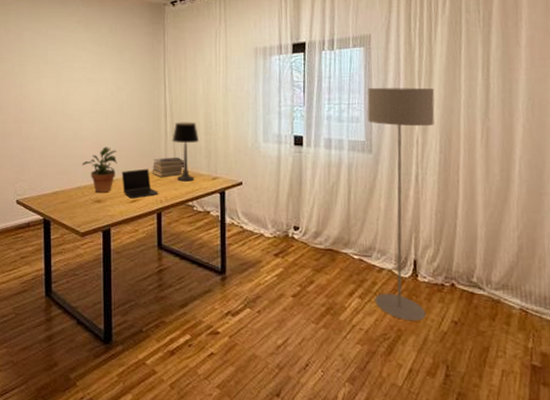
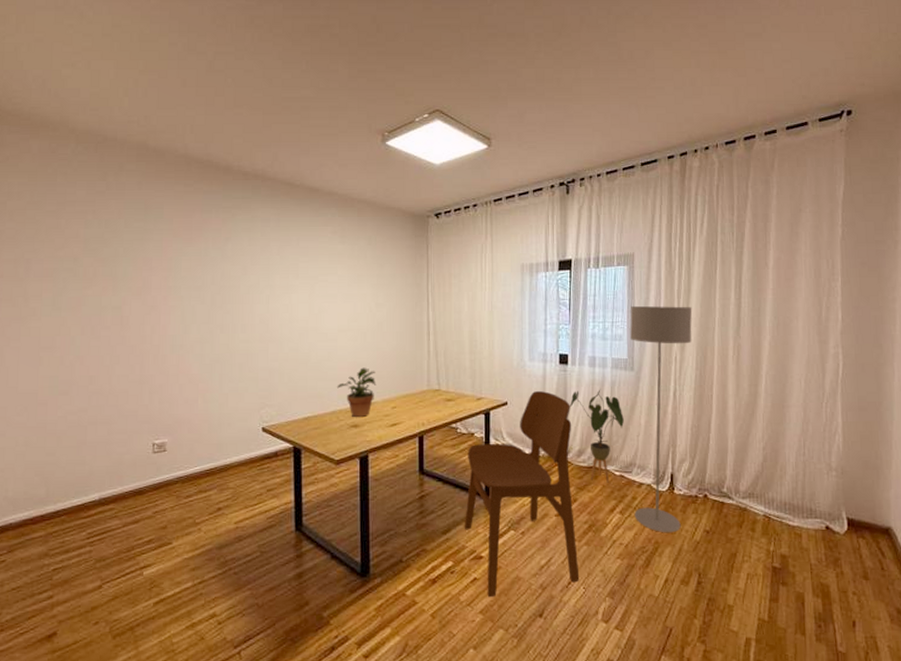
laptop computer: present [121,168,159,199] -> none [380,390,421,422]
books: present [152,157,184,178] -> none [413,377,447,400]
table lamp: present [172,122,200,182] -> none [435,340,464,403]
dining chair: none [201,171,318,373] -> present [464,390,580,598]
house plant: none [305,170,362,266] -> present [569,388,624,483]

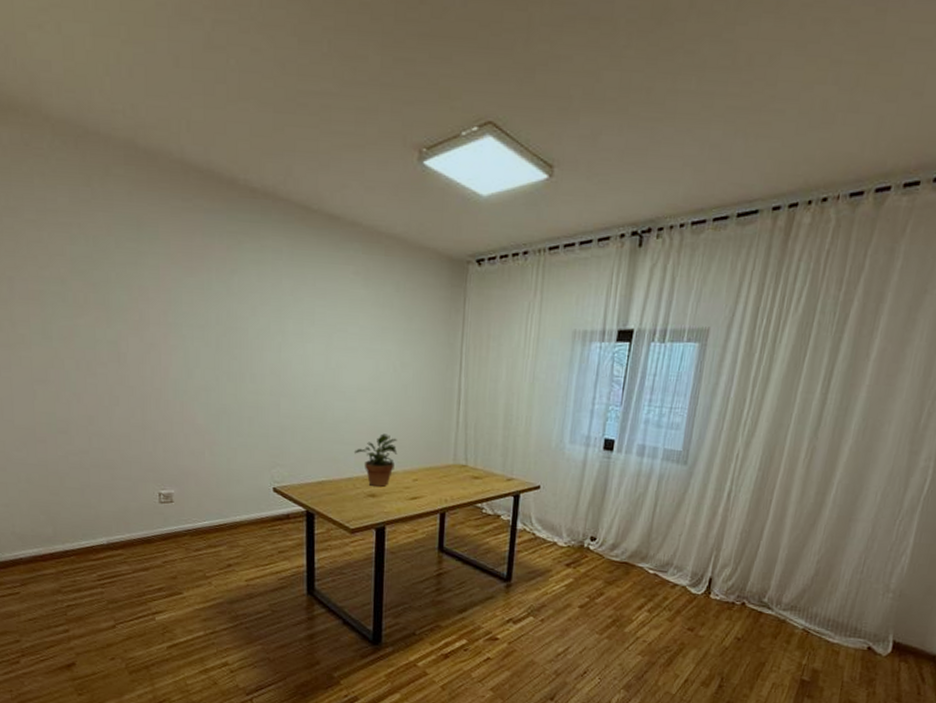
dining chair: present [464,390,580,598] -> none [481,476,610,677]
house plant: present [569,388,624,483] -> none [608,480,668,580]
floor lamp: present [629,305,692,533] -> none [663,390,768,637]

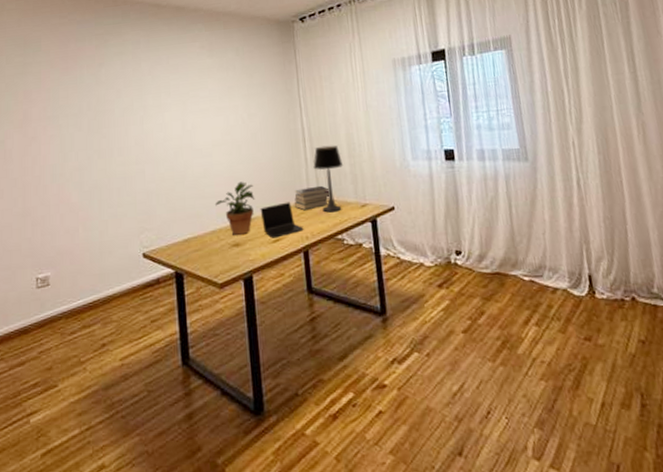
laptop computer: none [401,462,444,496] -> present [260,202,304,238]
books: none [437,451,476,475] -> present [294,185,329,211]
table lamp: none [464,411,497,481] -> present [313,145,344,213]

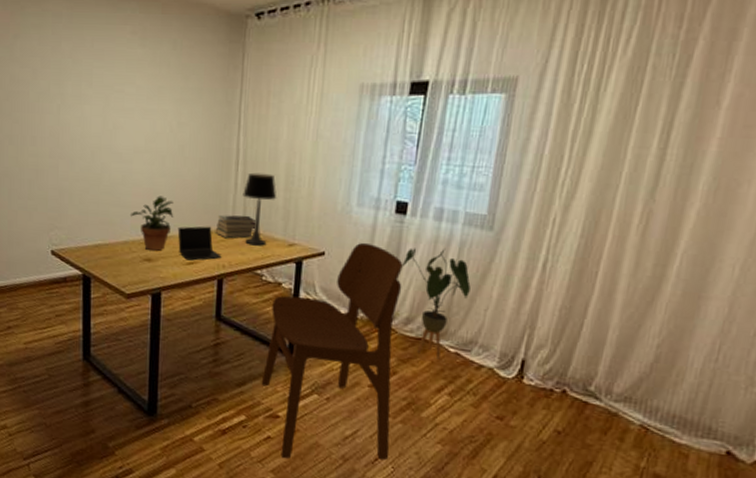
dining chair: none [357,191,500,434] -> present [261,242,403,460]
house plant: none [462,183,526,291] -> present [401,247,471,360]

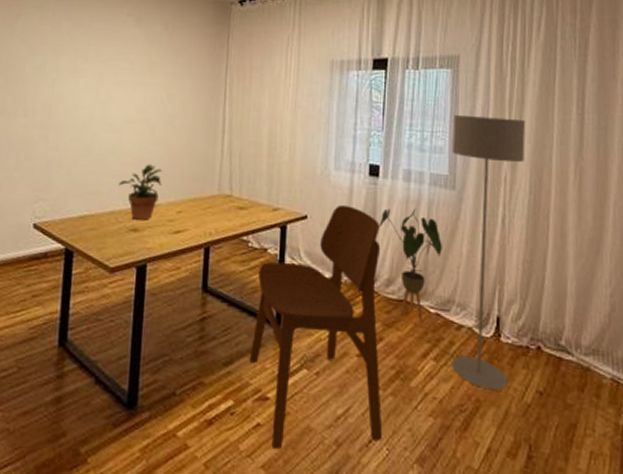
laptop computer: present [177,226,222,261] -> none [165,193,209,229]
books: present [215,214,255,239] -> none [202,181,241,206]
table lamp: present [243,172,277,246] -> none [229,140,261,212]
floor lamp: none [466,147,591,427] -> present [451,114,526,391]

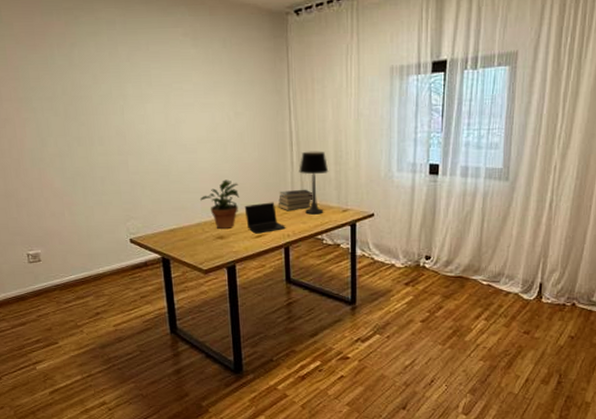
laptop computer: none [165,193,209,229] -> present [244,202,286,234]
books: none [202,181,241,206] -> present [277,189,312,211]
table lamp: none [229,140,261,212] -> present [299,151,329,215]
dining chair: present [249,204,383,450] -> none [331,201,442,393]
house plant: present [378,207,442,322] -> none [438,199,495,292]
floor lamp: present [451,114,526,391] -> none [499,110,579,338]

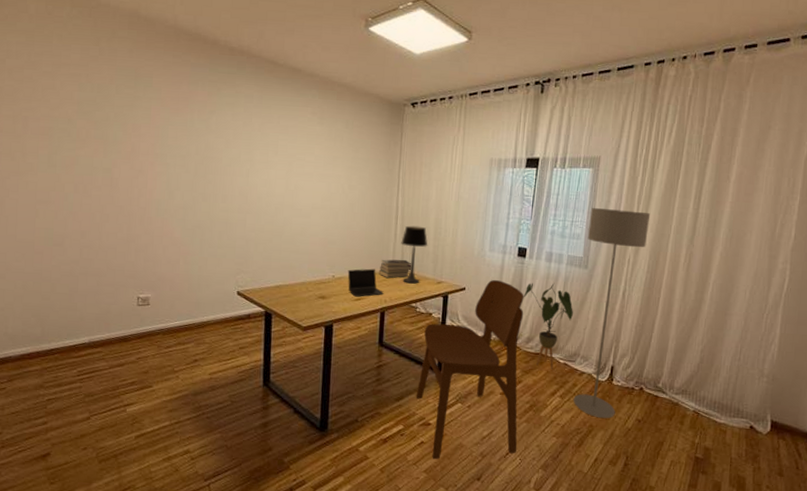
potted plant: present [199,179,240,230] -> none [307,244,345,291]
dining chair: none [331,201,442,393] -> present [415,279,524,460]
house plant: none [438,199,495,292] -> present [523,282,573,369]
floor lamp: none [499,110,579,338] -> present [573,207,651,419]

